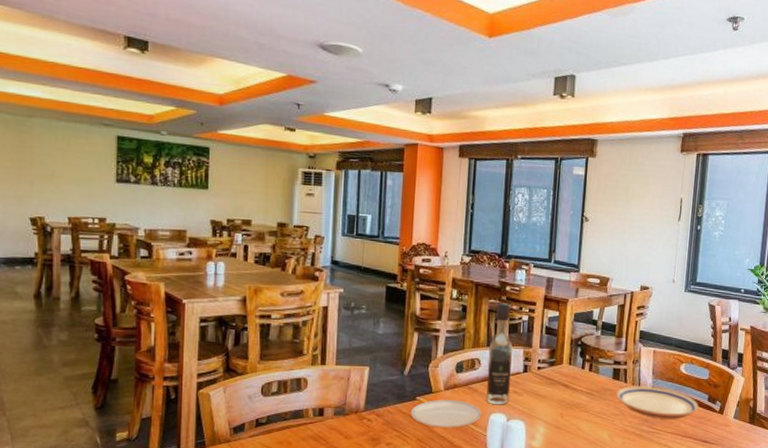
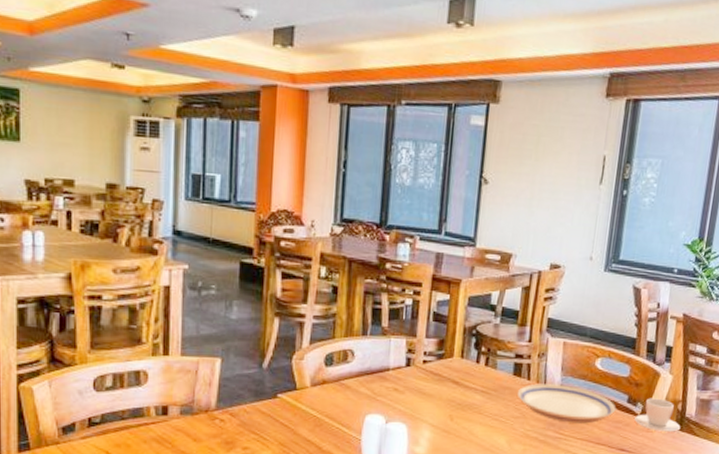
plate: present [410,399,482,428] -> none [271,397,356,431]
bottle: present [486,303,513,405] -> none [360,283,393,405]
teacup: none [714,397,753,426] -> present [634,398,681,432]

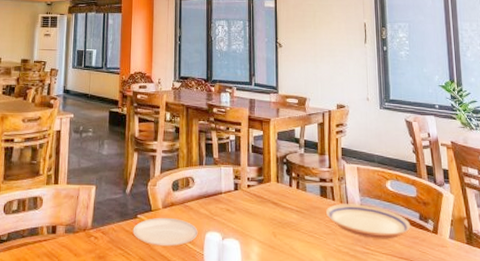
plate: none [271,397,356,431] -> present [133,217,198,247]
teacup: present [634,398,681,432] -> none [429,215,471,247]

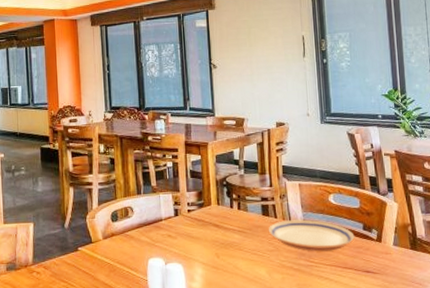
plate: present [133,217,198,247] -> none [74,247,141,276]

